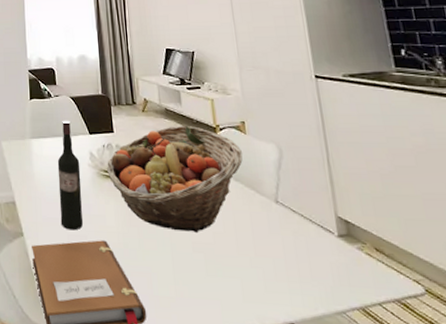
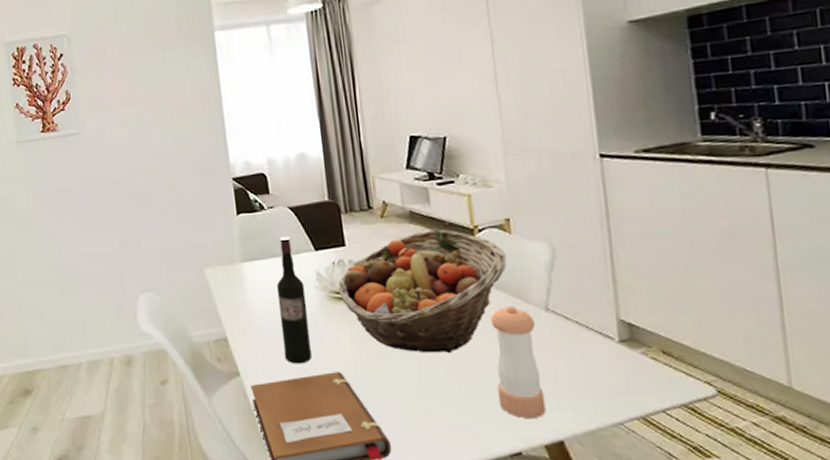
pepper shaker: none [230,196,279,300] -> present [490,306,546,419]

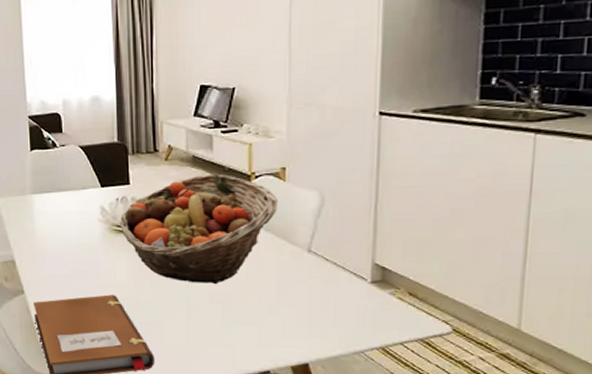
wine bottle: present [276,235,312,364] -> none [62,172,90,286]
pepper shaker: present [490,306,546,419] -> none [255,246,297,344]

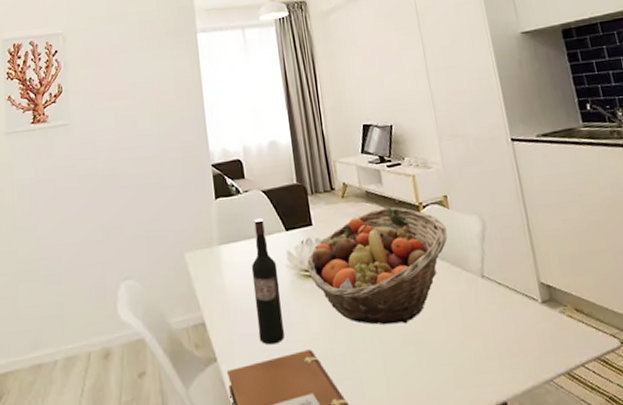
wine bottle: none [62,172,90,286] -> present [251,217,284,345]

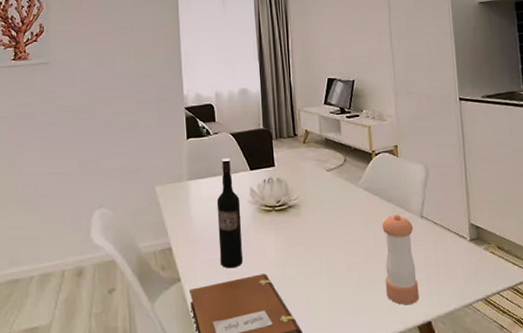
fruit basket: present [306,206,448,325] -> none [267,153,395,255]
pepper shaker: none [437,274,490,383] -> present [382,214,419,305]

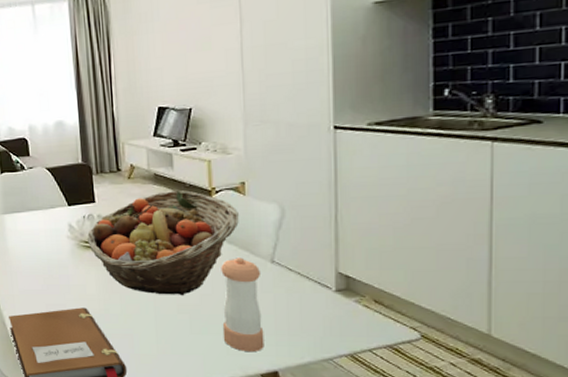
wine bottle: present [216,157,243,269] -> none [33,192,62,300]
fruit basket: none [267,153,395,255] -> present [86,189,240,296]

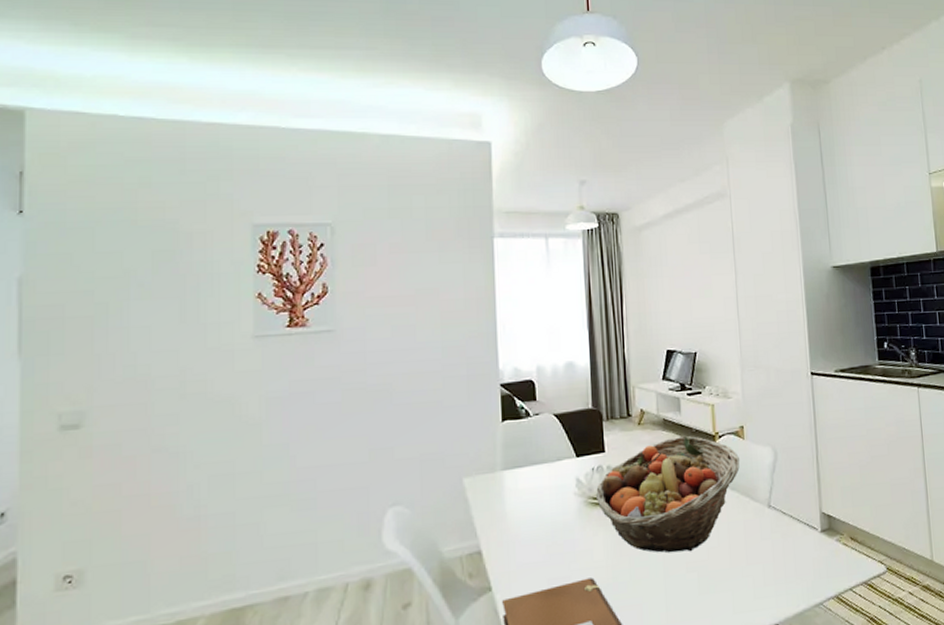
pepper shaker: present [221,257,264,353] -> none [725,504,766,608]

